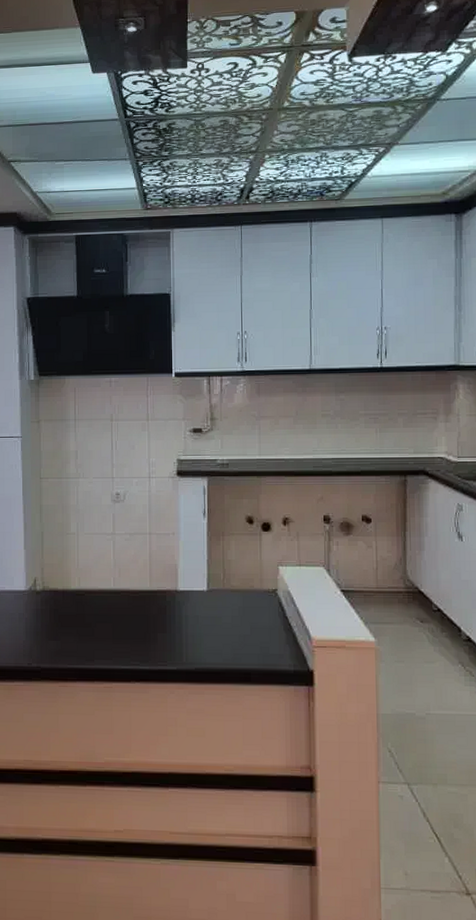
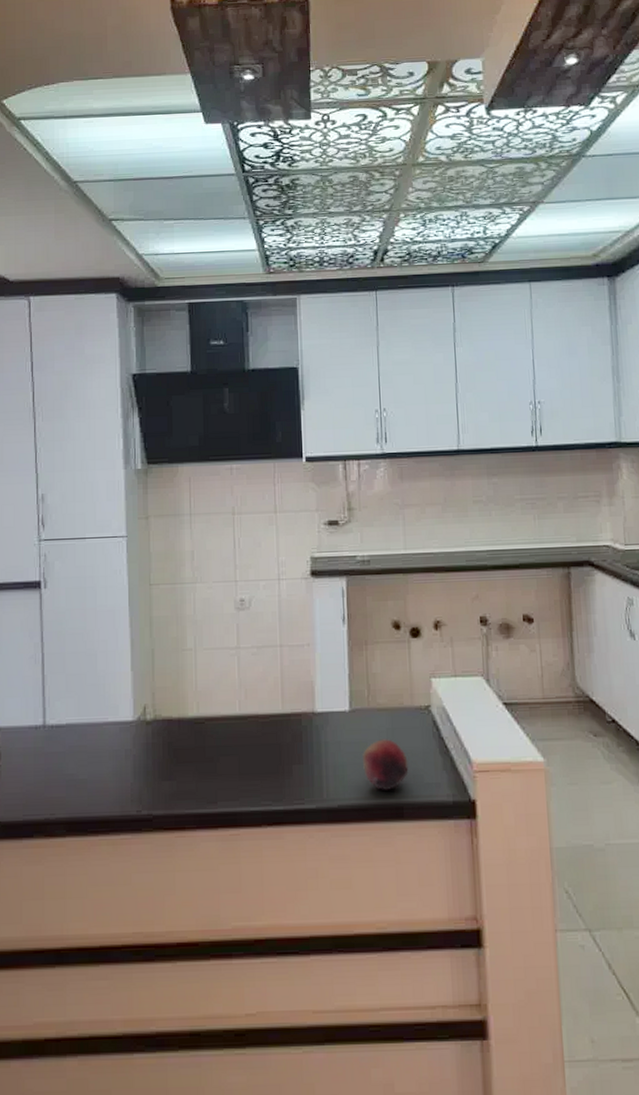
fruit: none [217,616,256,659] -> present [363,739,409,791]

